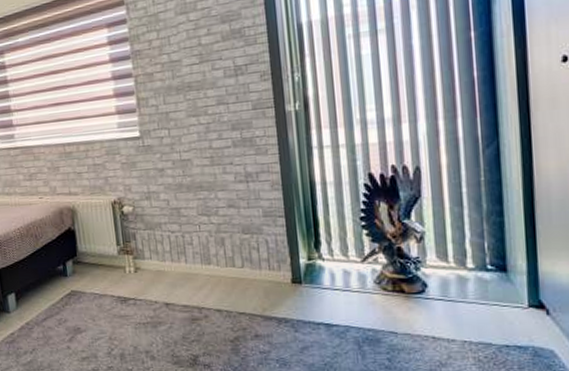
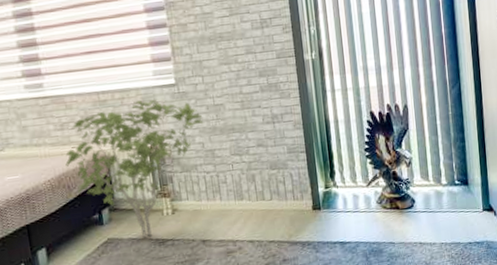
shrub: none [33,152,171,295] -> present [65,99,205,239]

